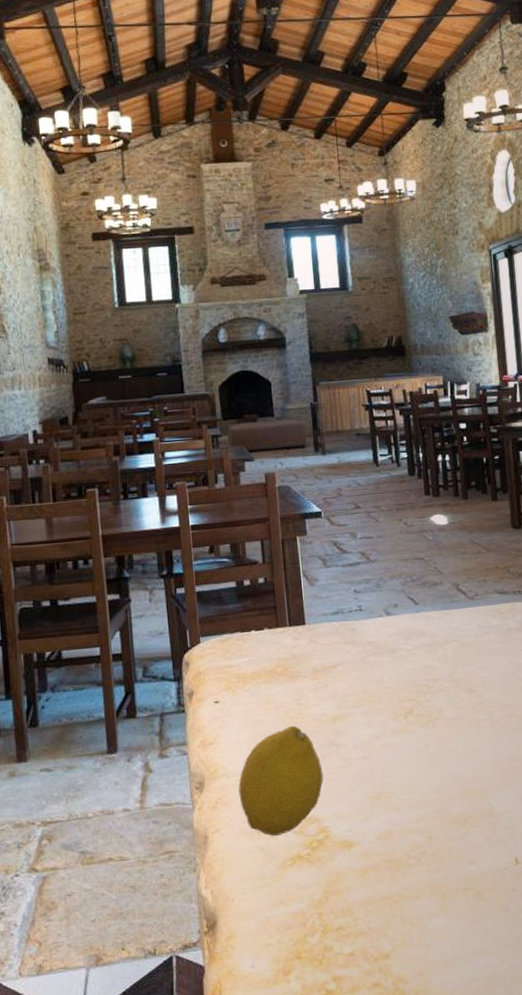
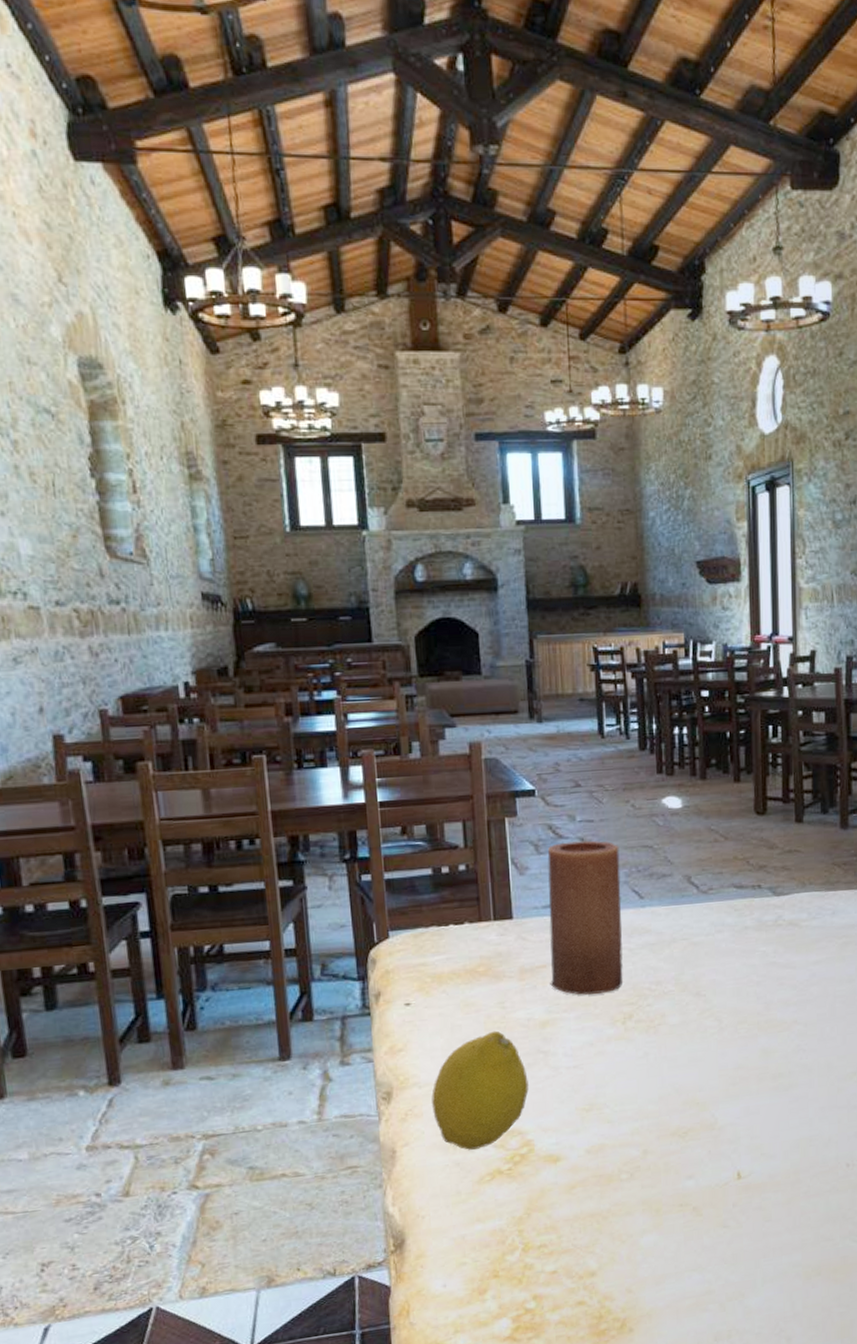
candle: none [333,554,403,692] -> present [547,840,623,995]

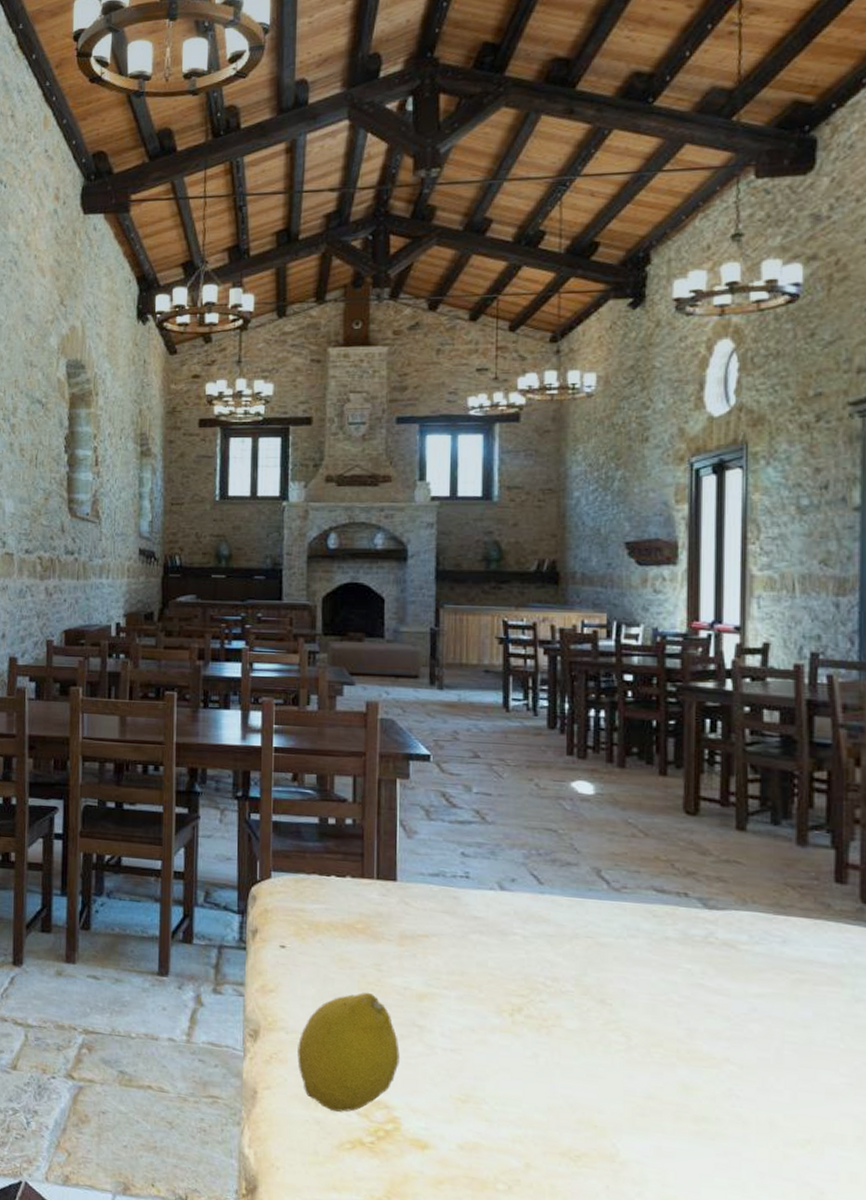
candle: present [547,840,623,995] -> none [431,812,518,978]

